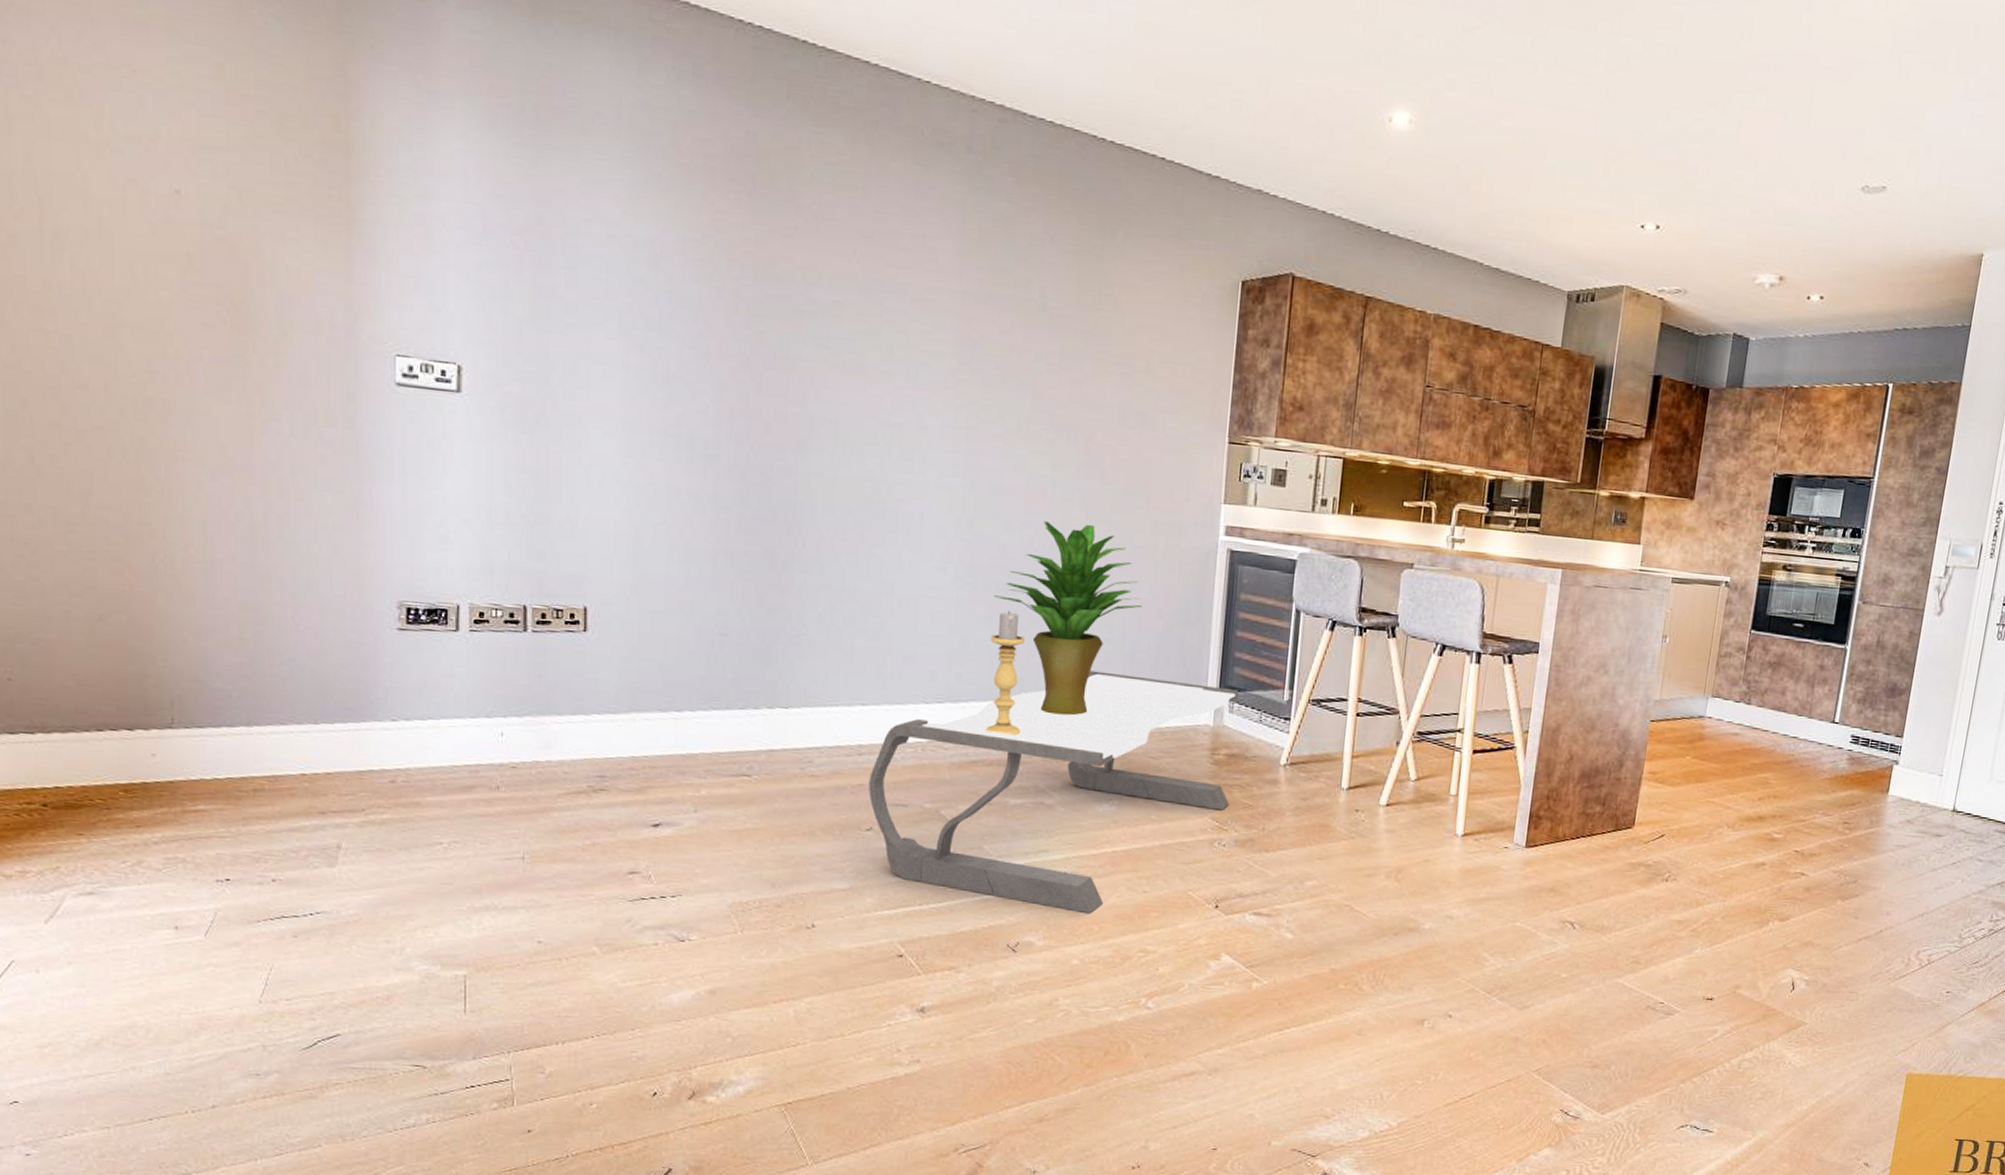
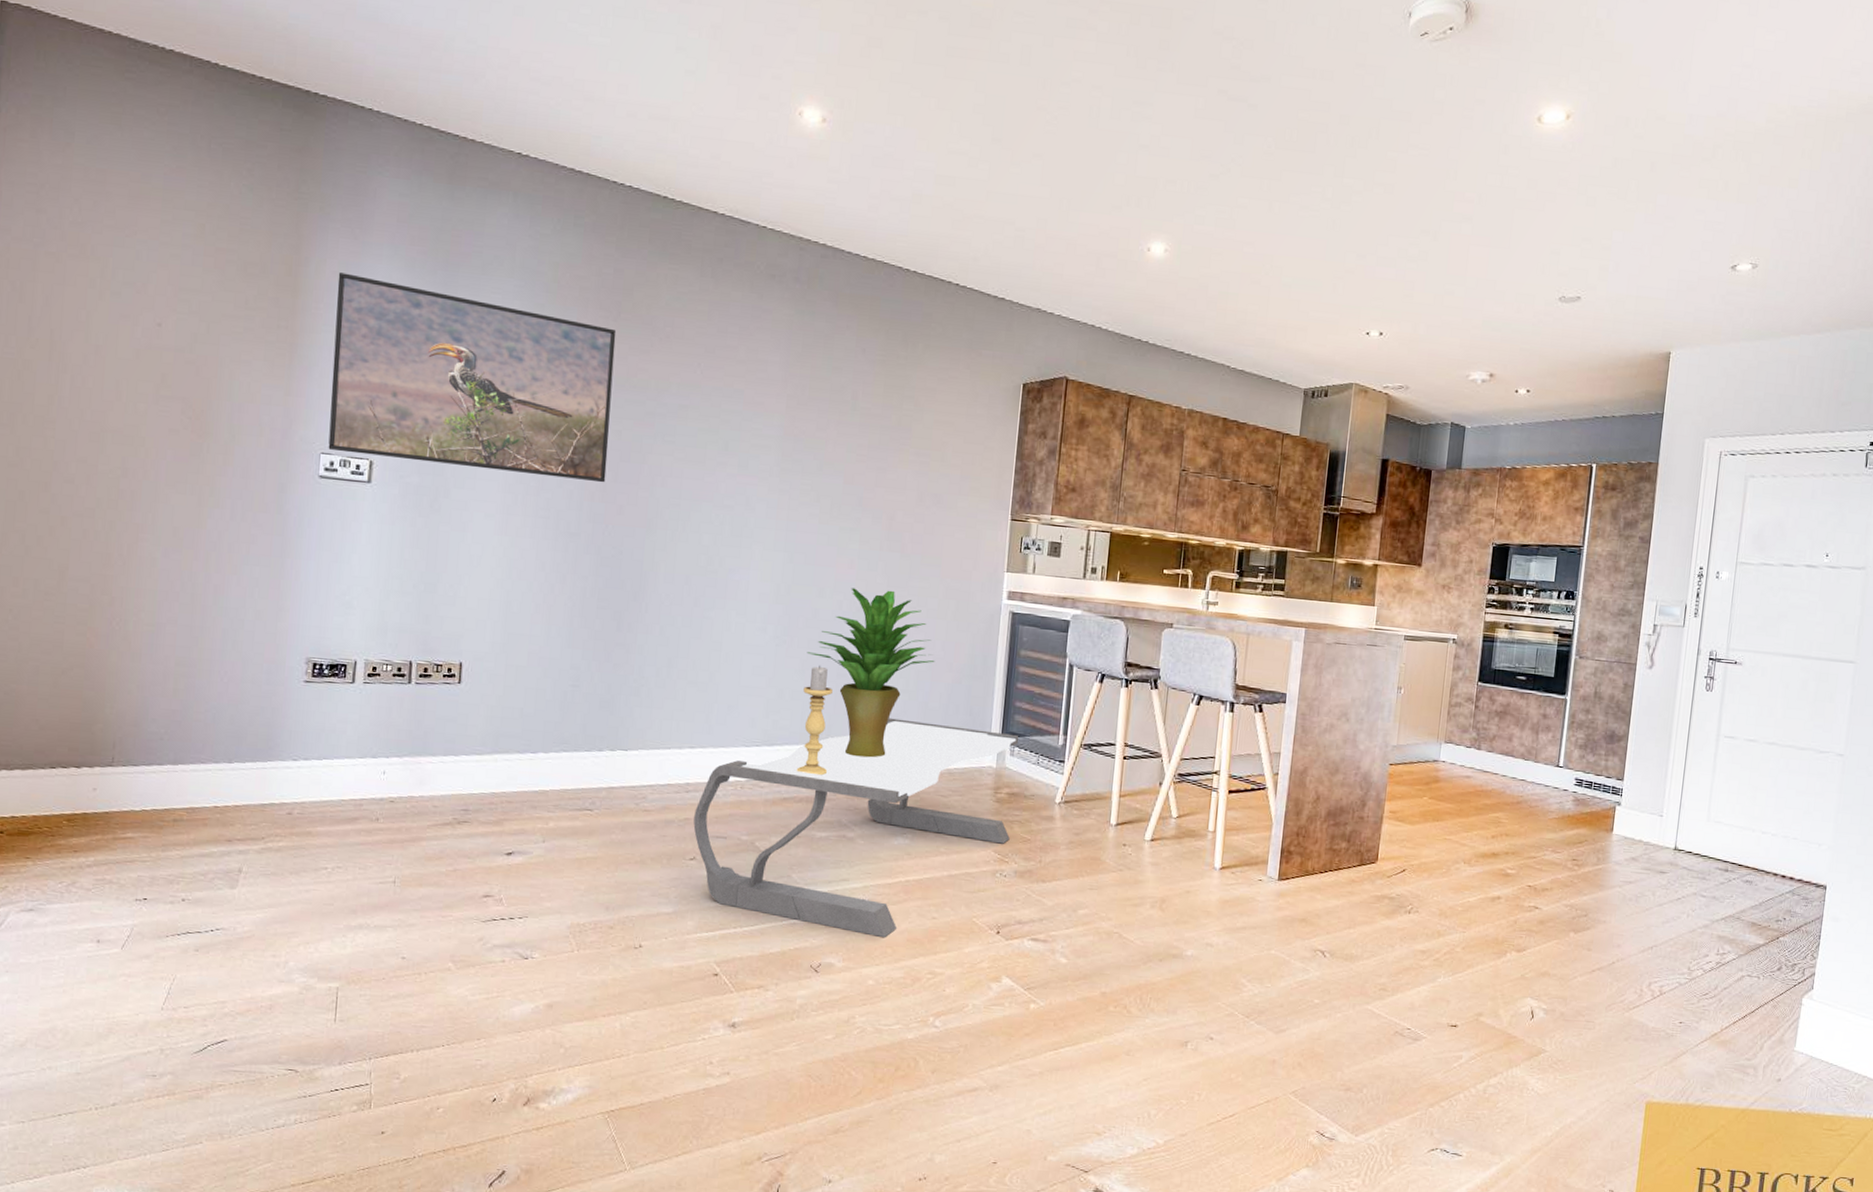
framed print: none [400,129,752,395] -> present [328,272,617,483]

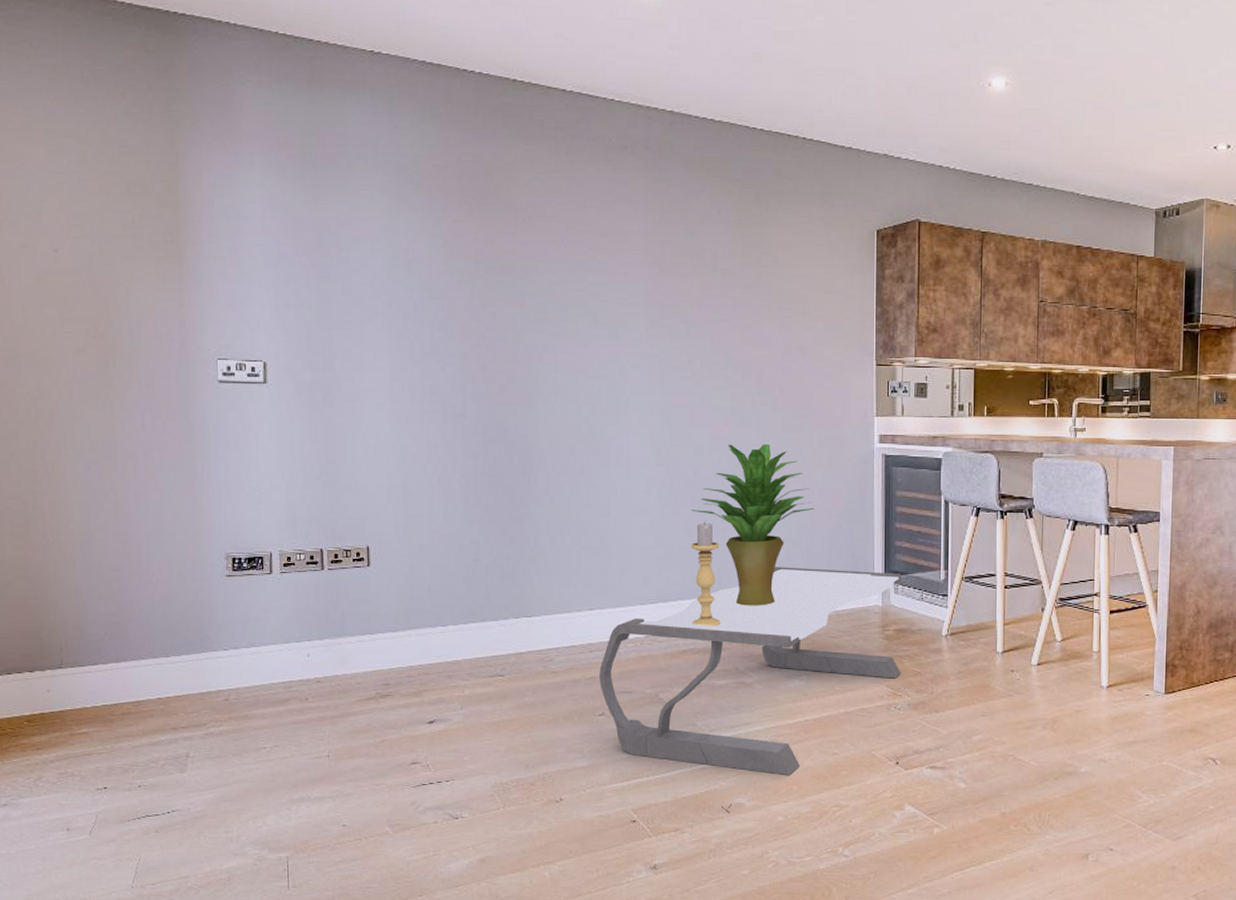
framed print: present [328,272,617,483] -> none [215,184,485,364]

